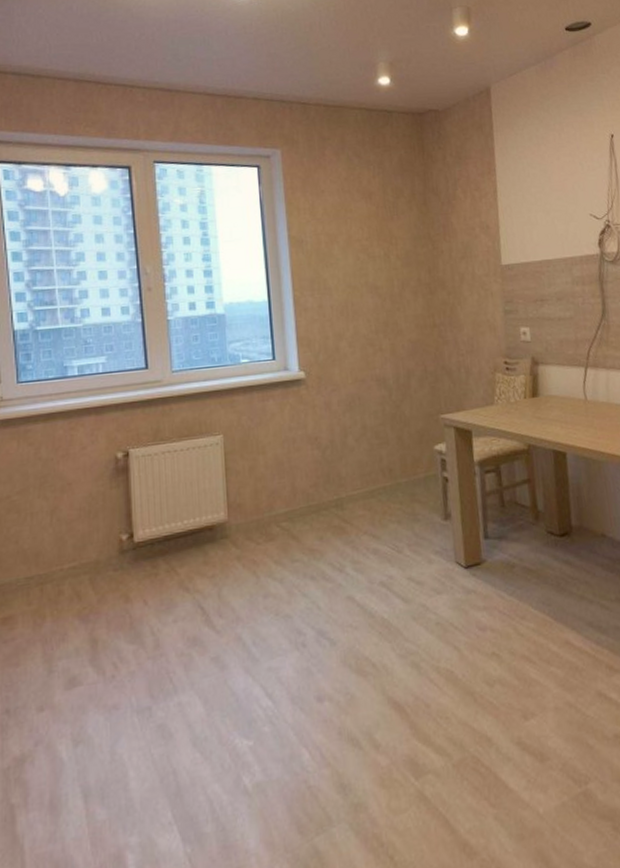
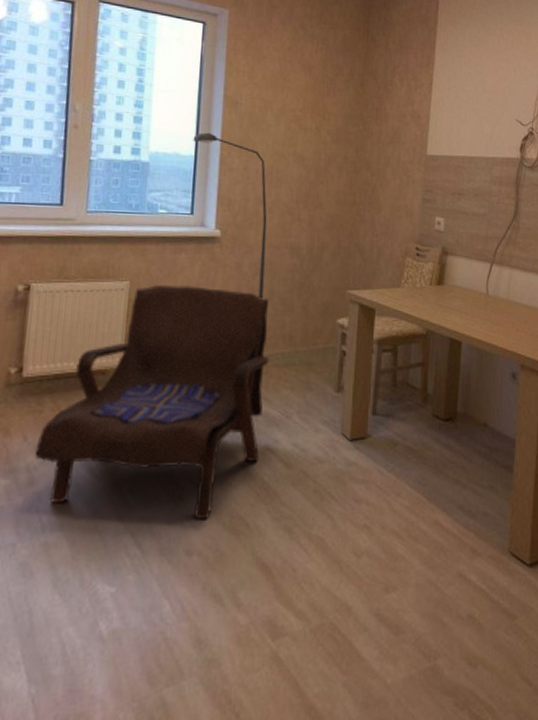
armchair: none [157,430,377,665] -> present [35,284,270,520]
floor lamp: none [264,275,356,436] -> present [193,132,267,299]

